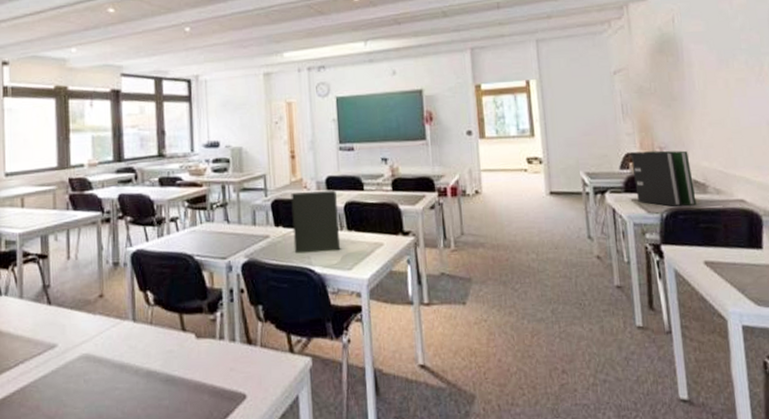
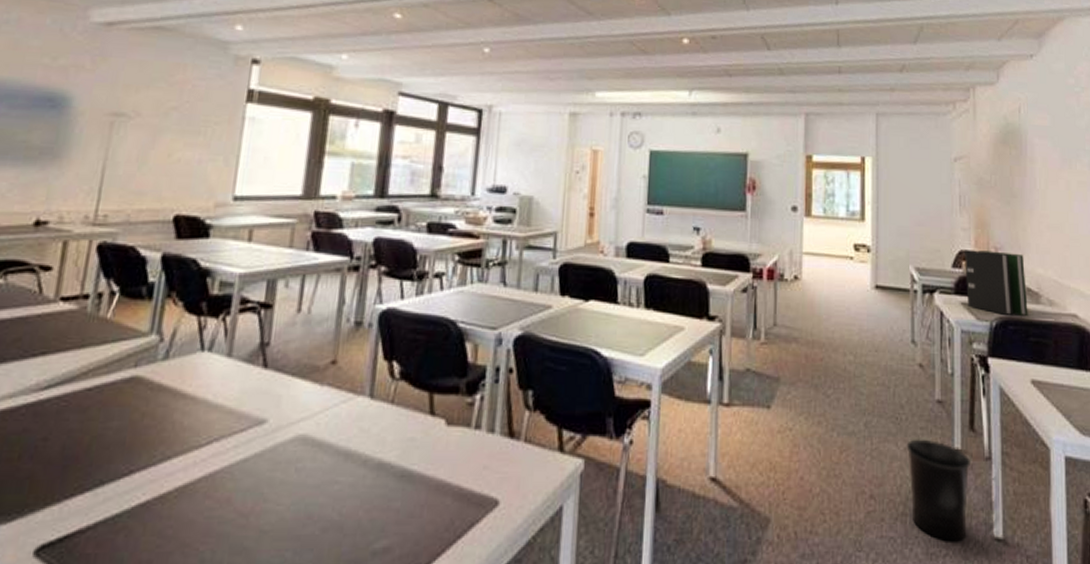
binder: present [291,191,341,254] -> none [579,258,637,332]
waste bin: none [591,320,654,406] -> present [906,439,971,542]

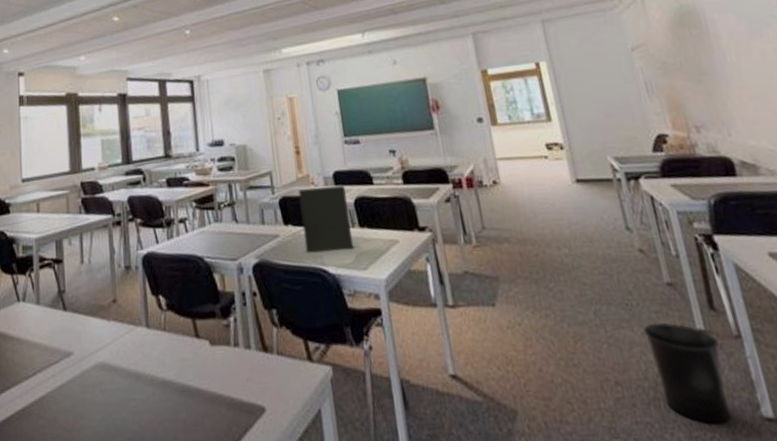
binder: none [579,258,637,332] -> present [298,186,354,253]
binder: present [965,250,1028,317] -> none [662,128,749,192]

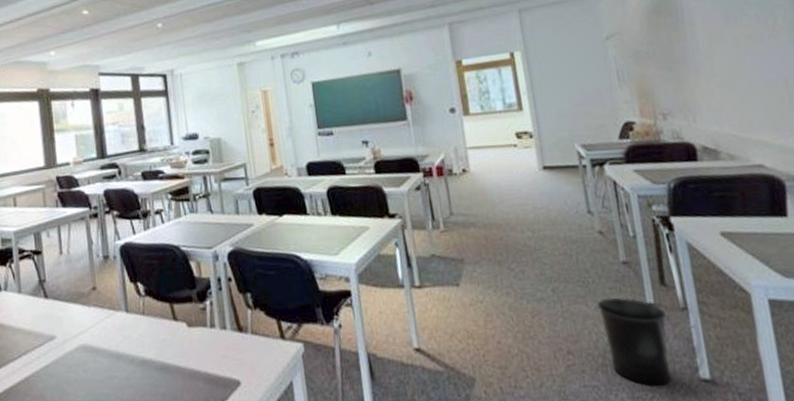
binder: present [298,186,354,253] -> none [272,176,326,241]

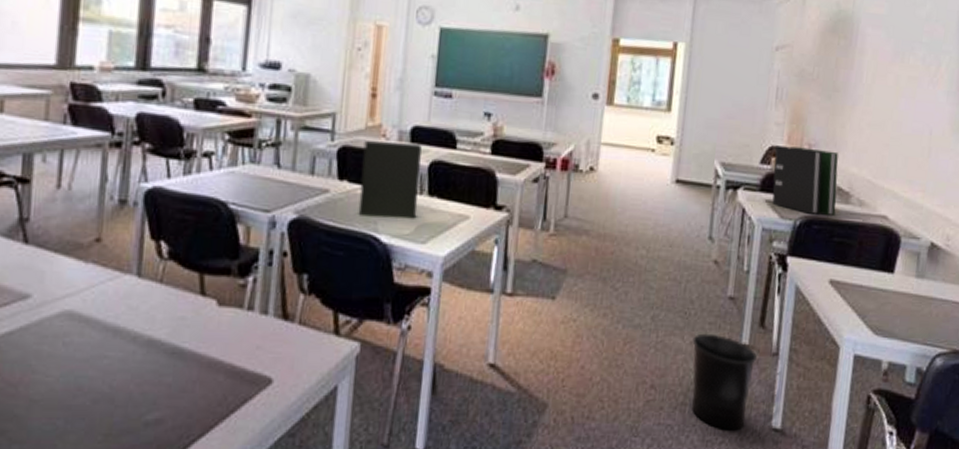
binder: none [272,176,326,241] -> present [358,141,422,219]
binder: none [630,115,708,176] -> present [772,145,838,216]

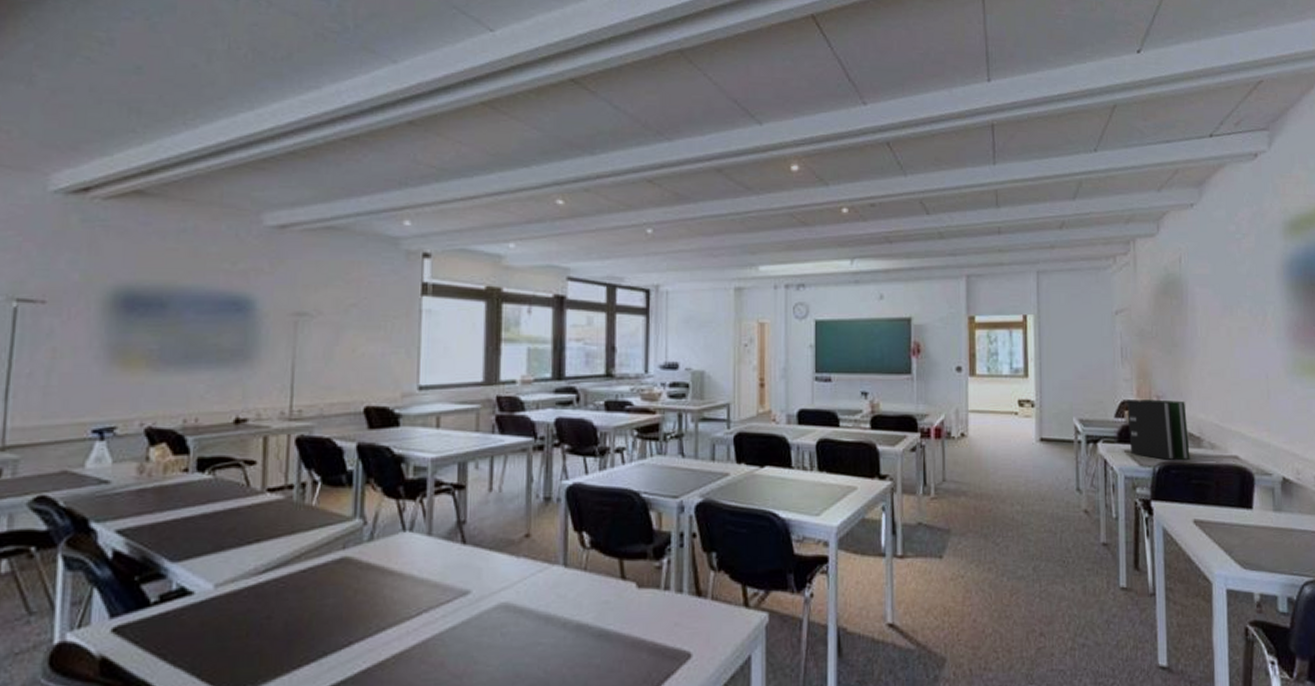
binder: present [358,141,422,219] -> none [756,426,810,495]
waste bin: present [691,333,758,431] -> none [1073,579,1136,672]

